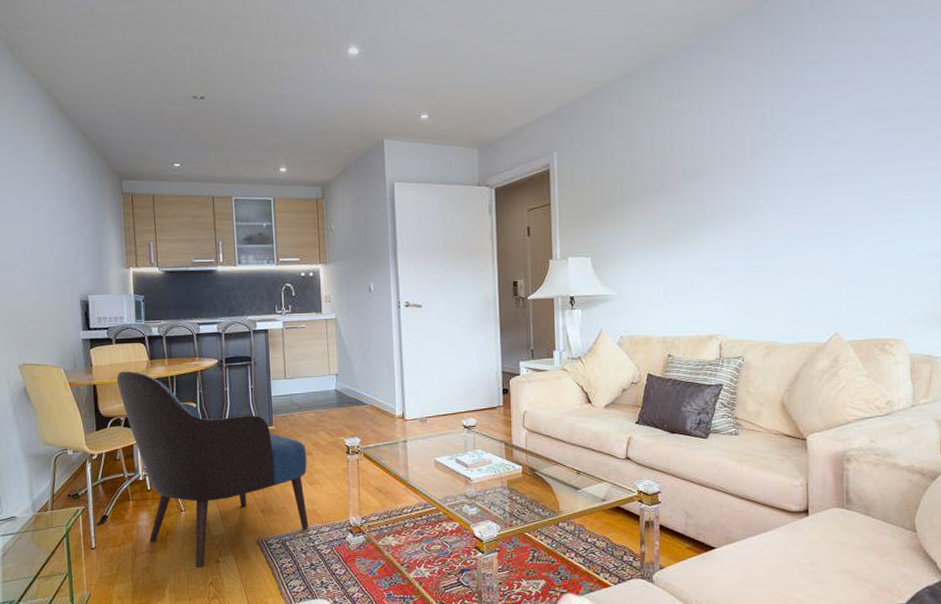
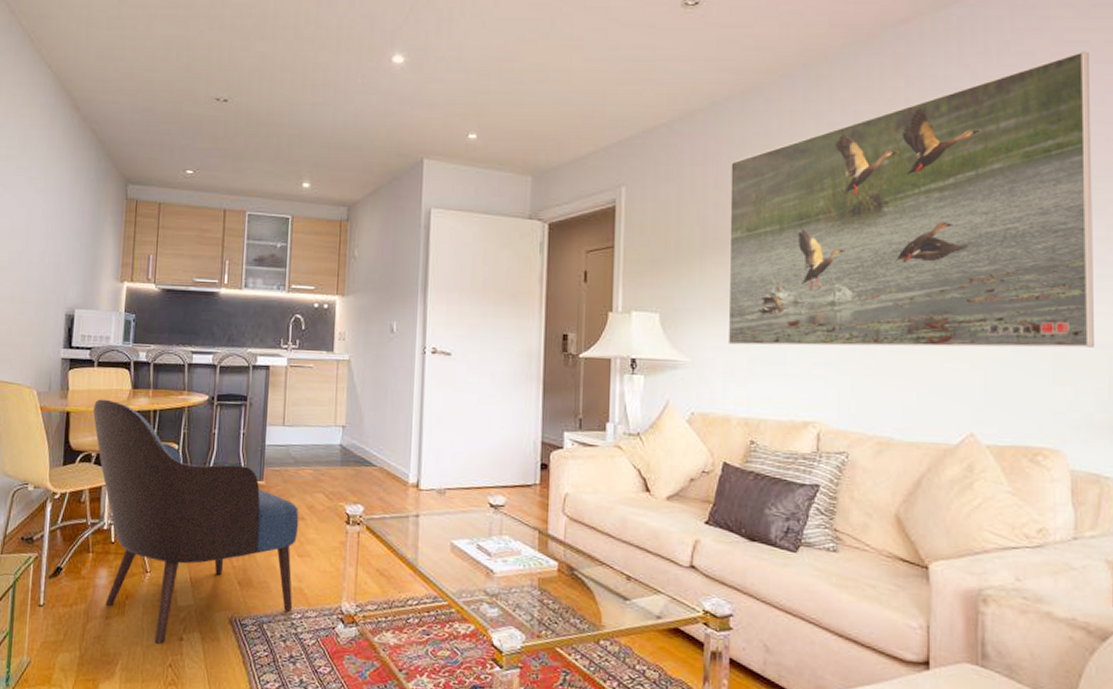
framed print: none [642,13,927,278] -> present [728,51,1094,348]

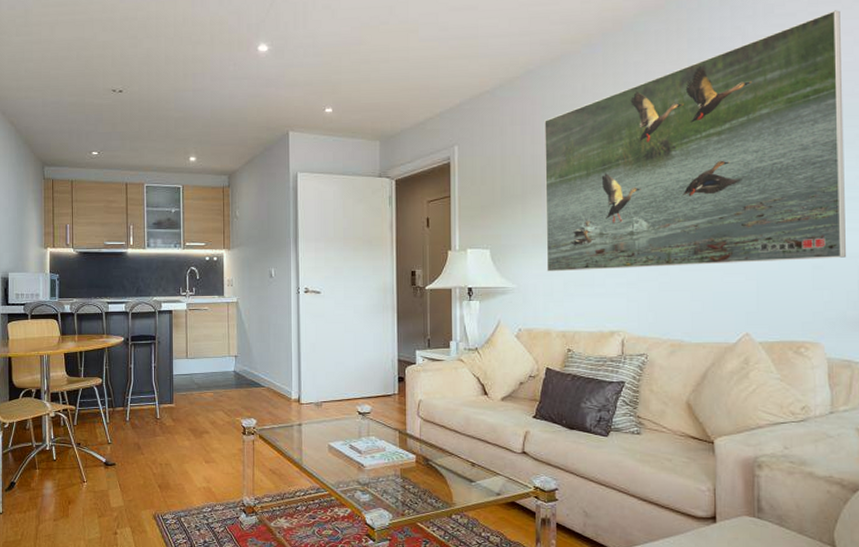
armchair: present [93,399,299,644] -> none [30,345,204,538]

